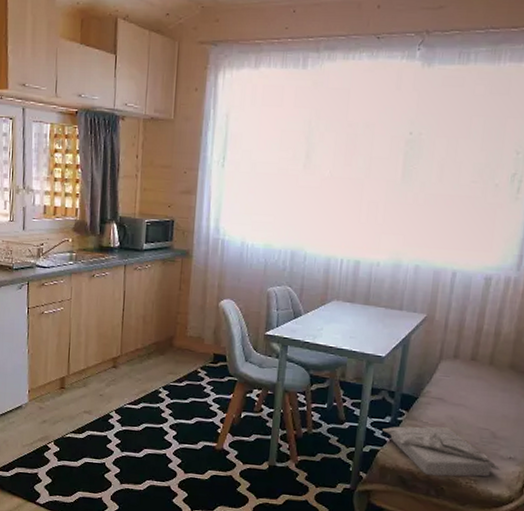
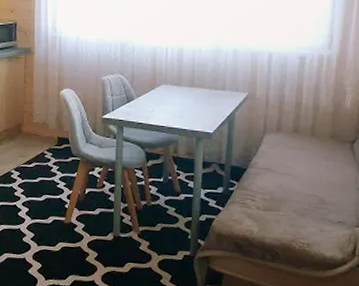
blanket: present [382,426,500,477] -> none [216,195,330,242]

